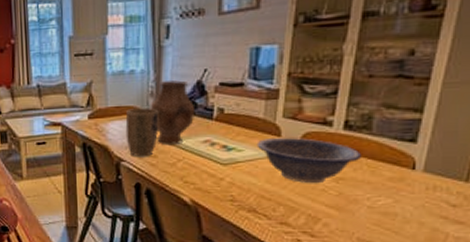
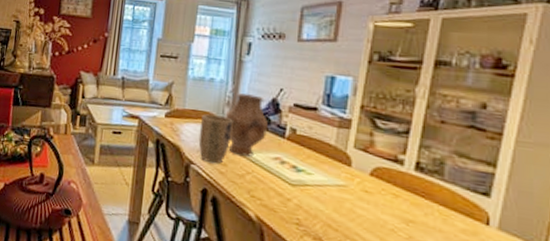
decorative bowl: present [256,137,362,184] -> none [326,166,434,223]

